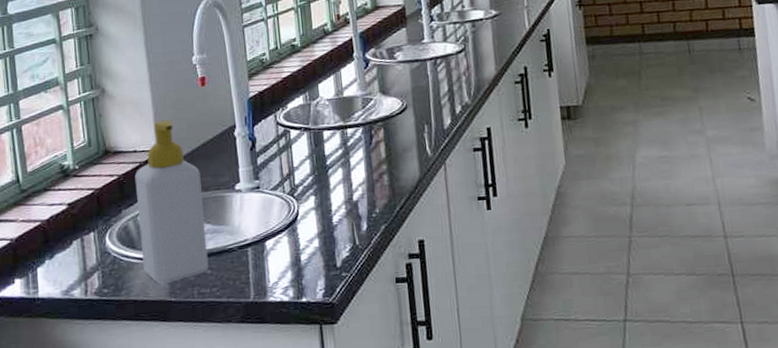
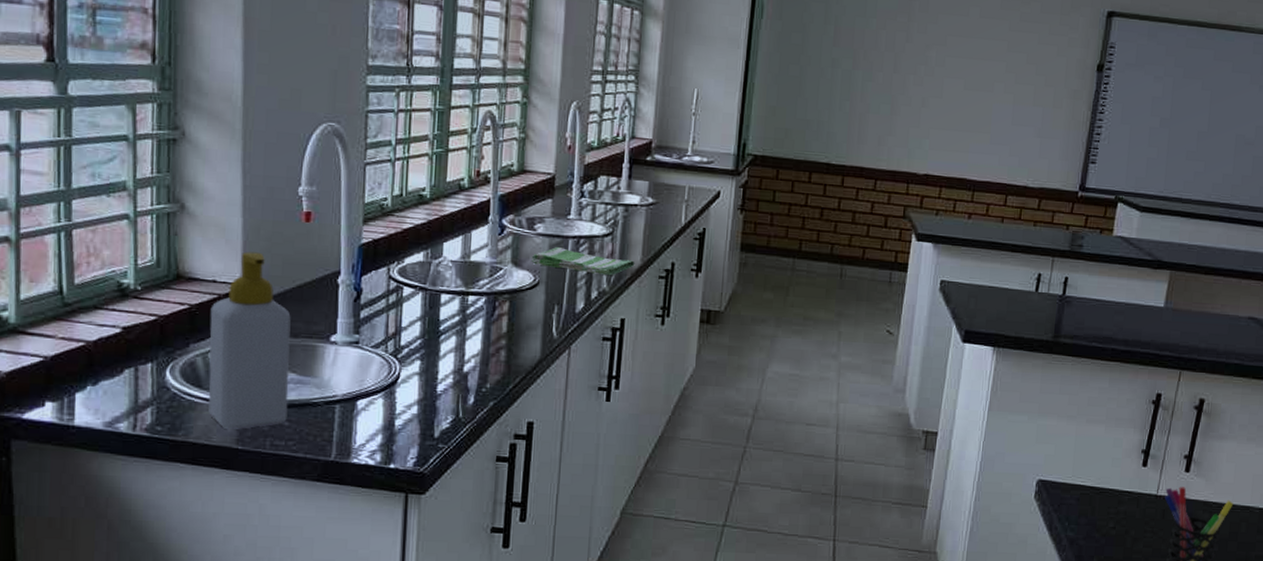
dish towel: none [396,70,491,91] -> present [531,246,635,275]

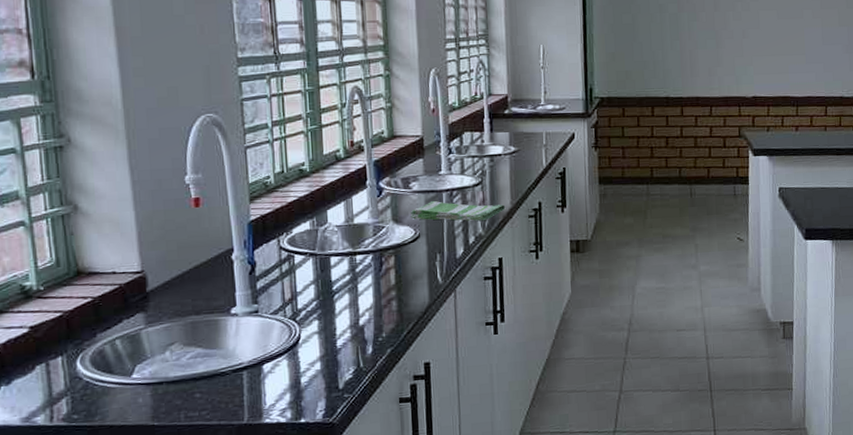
soap bottle: present [208,251,291,429] -> none [113,241,198,408]

